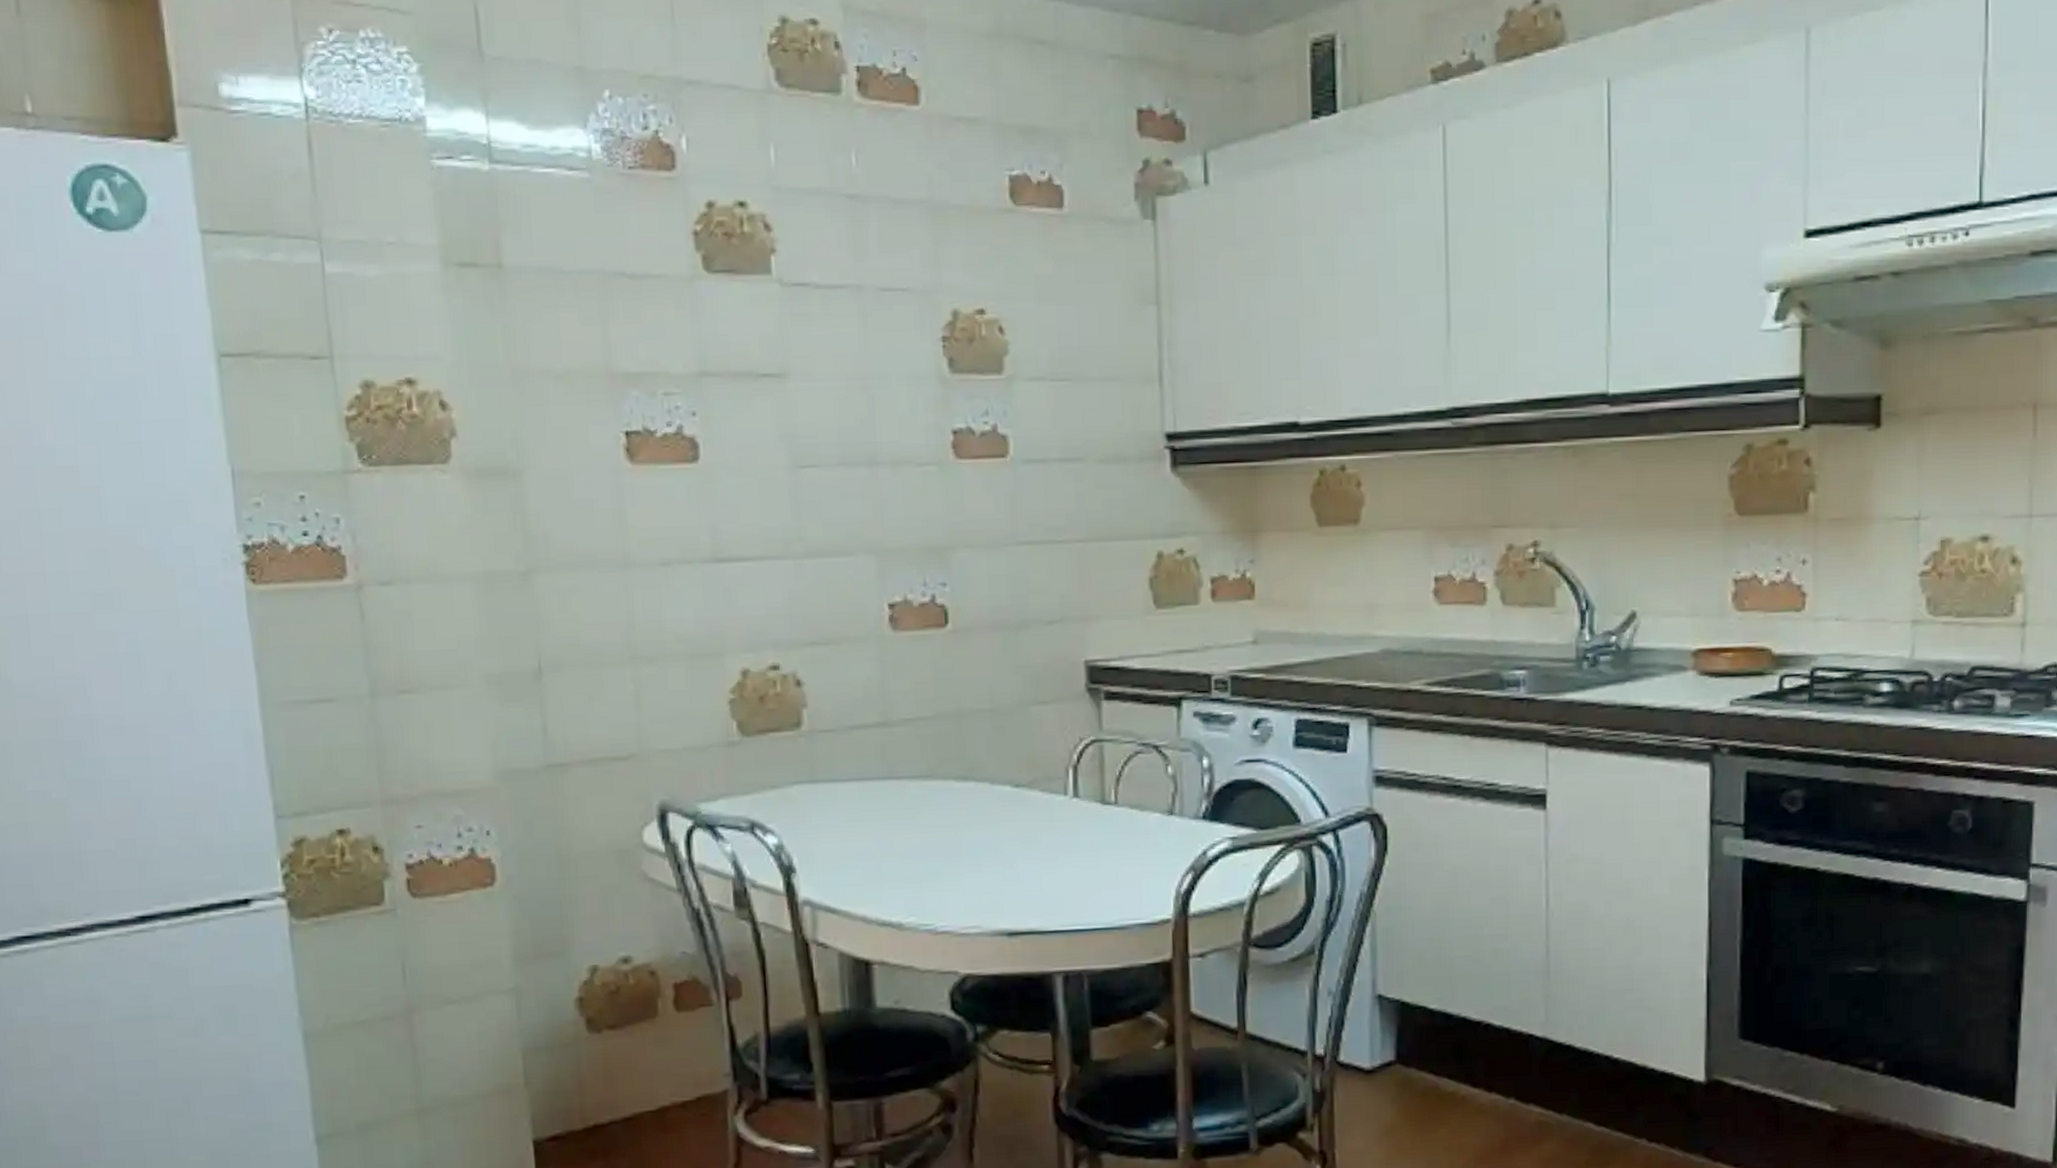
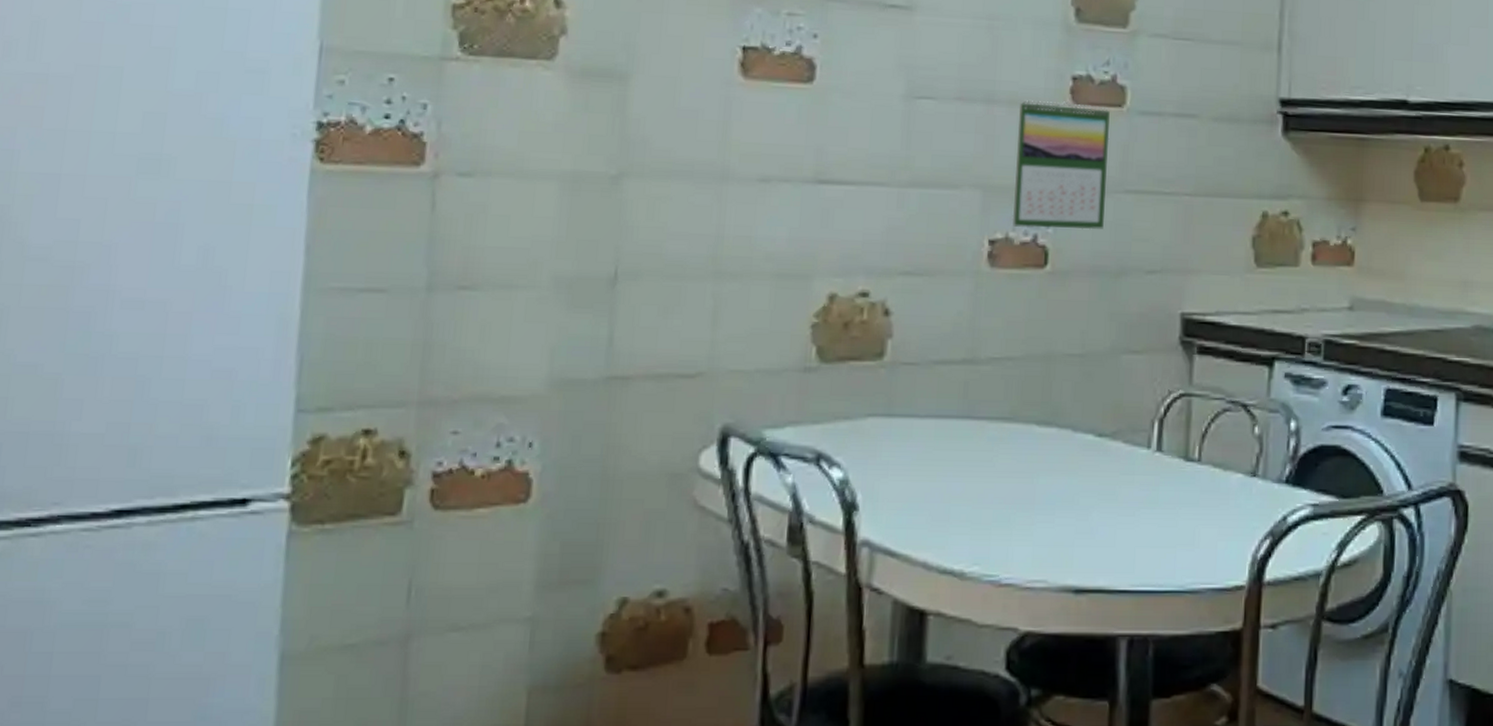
calendar: none [902,457,1000,588] -> present [1012,99,1110,230]

